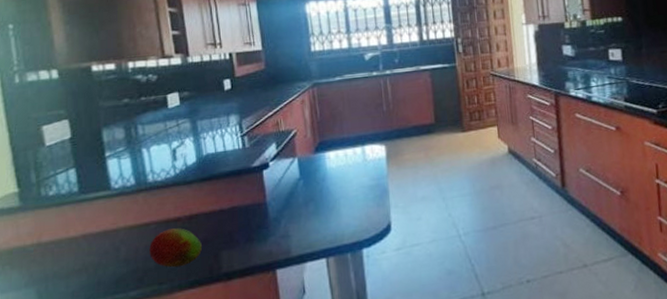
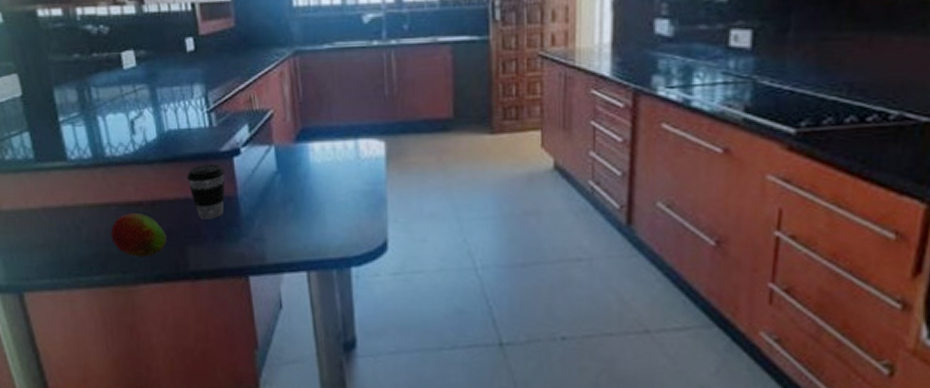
coffee cup: none [222,177,256,226] -> present [187,164,225,219]

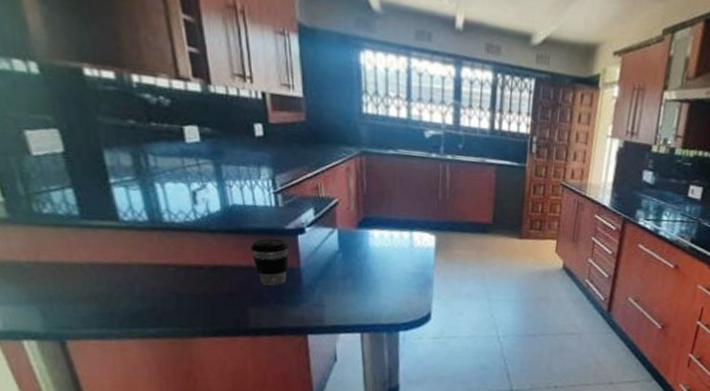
fruit: present [111,213,166,257] -> none [168,275,227,315]

